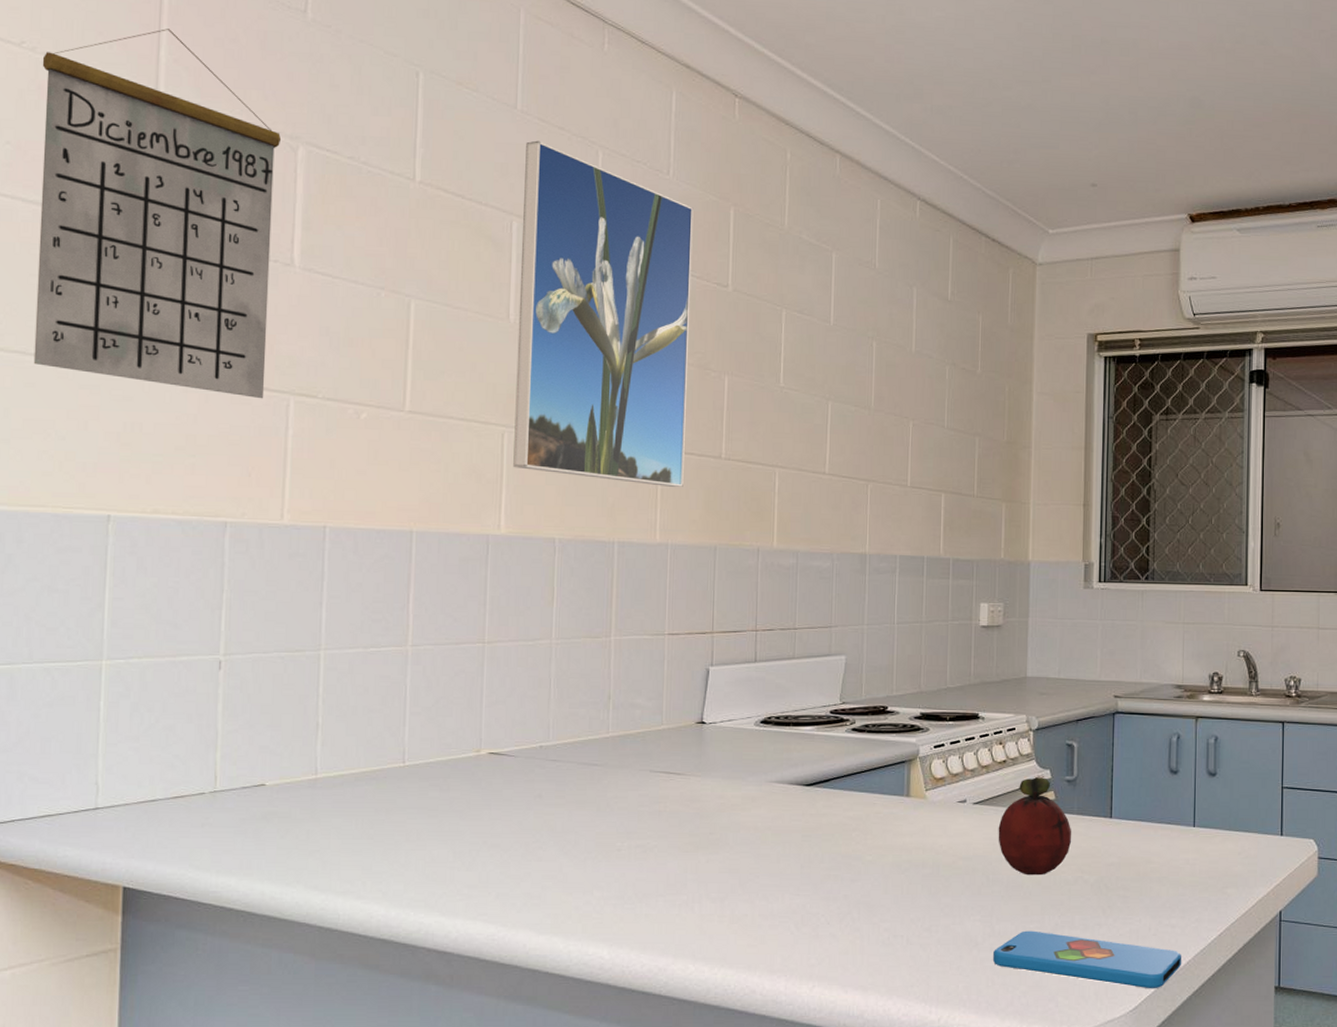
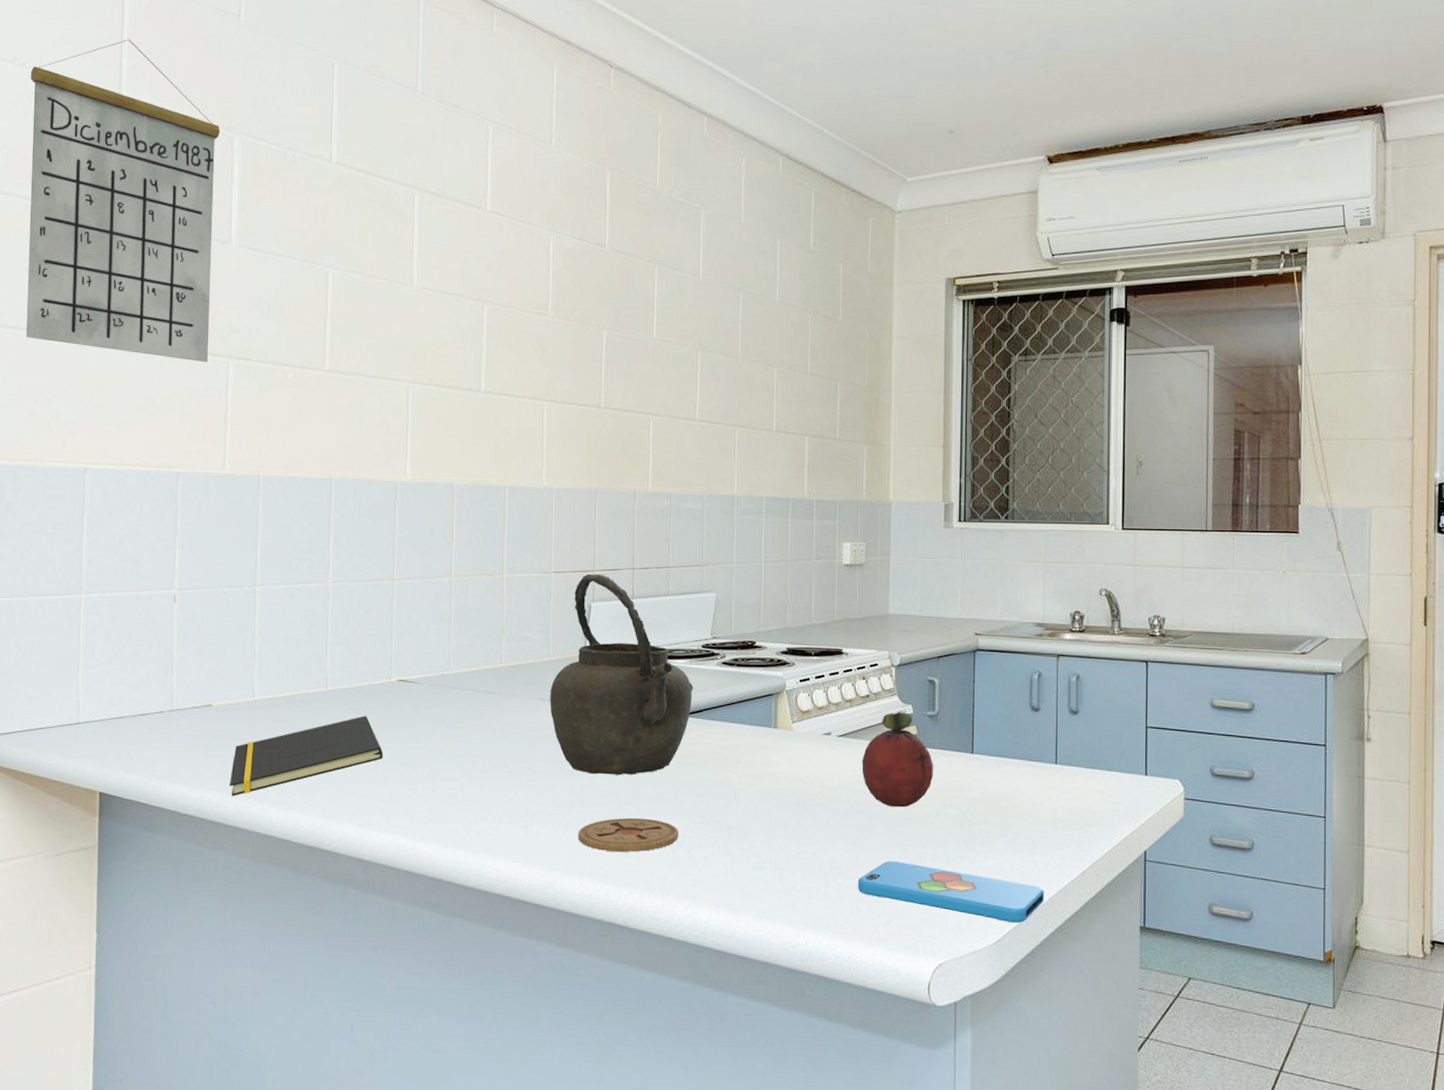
notepad: none [285,793,471,887] -> present [229,716,383,797]
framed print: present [513,140,694,487] -> none [417,119,574,435]
kettle: none [662,636,820,851] -> present [550,573,693,775]
coaster: none [692,895,803,932] -> present [578,817,678,852]

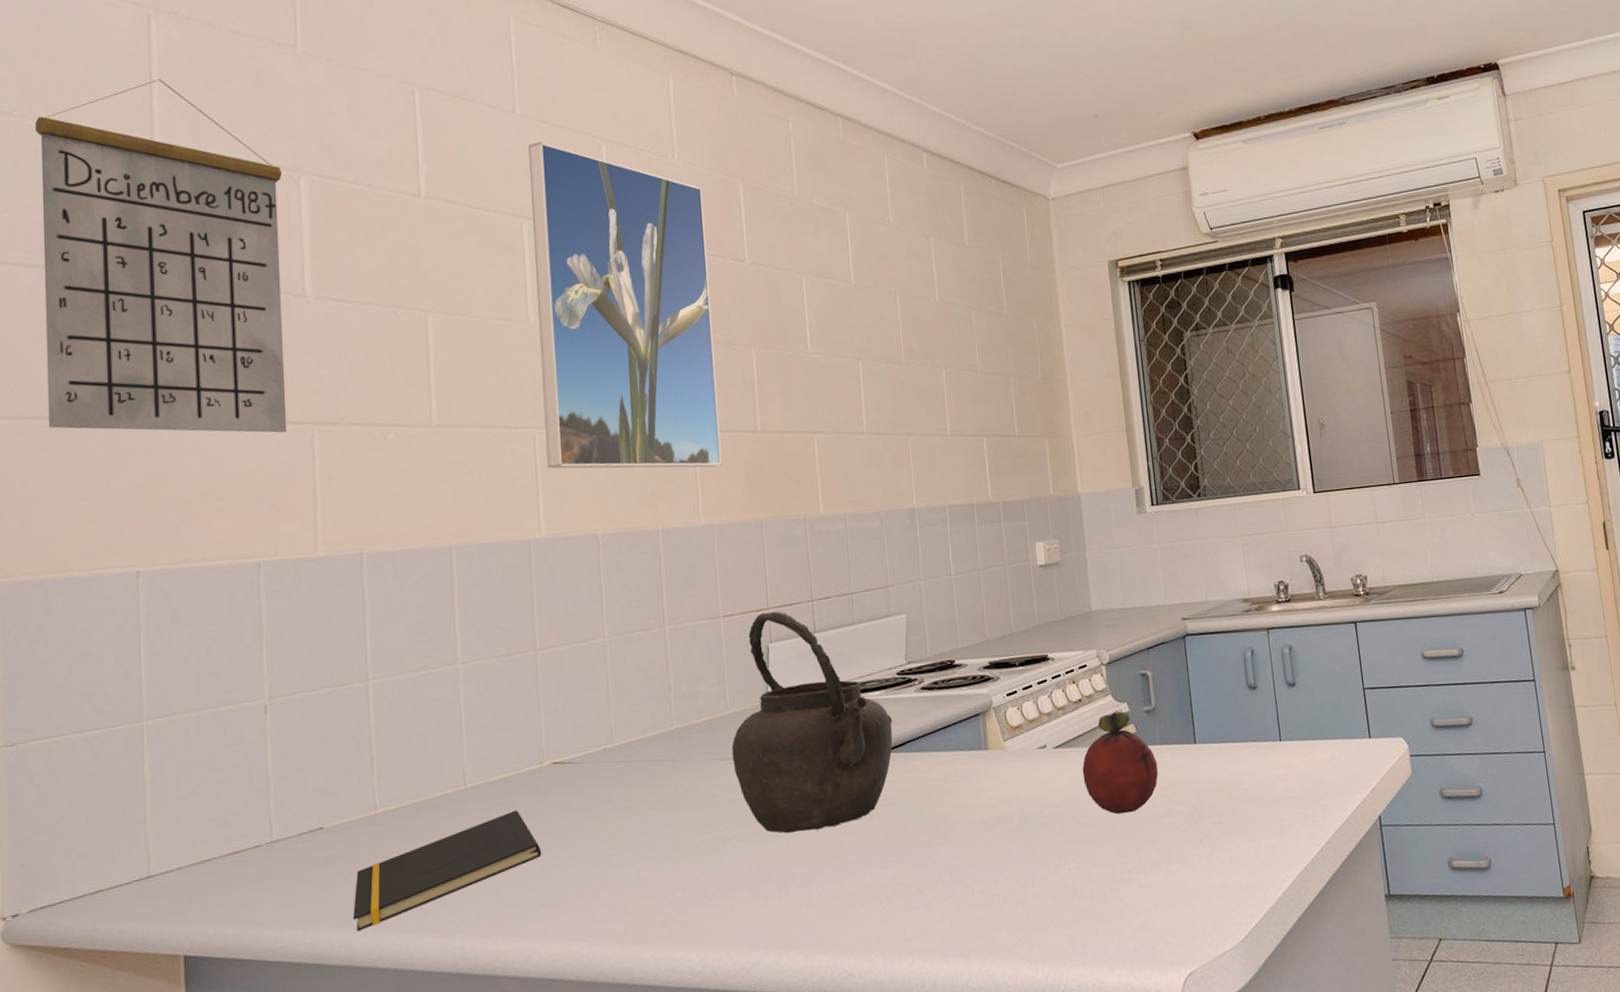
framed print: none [417,119,574,435] -> present [528,141,722,469]
coaster: present [578,817,678,852] -> none [780,871,894,917]
smartphone: present [857,860,1045,924] -> none [1093,870,1288,916]

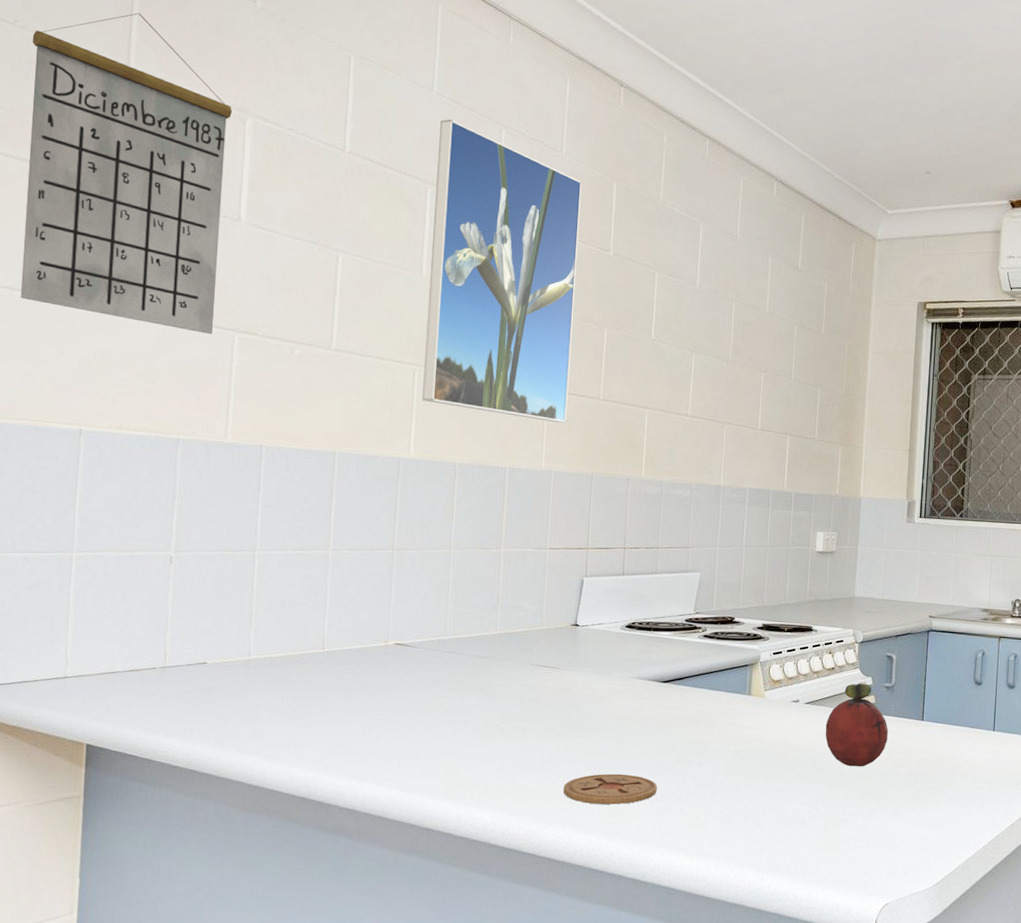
notepad: present [352,810,542,932] -> none [221,676,378,750]
kettle: present [731,611,893,834] -> none [541,551,676,735]
coaster: none [780,871,894,917] -> present [563,773,657,805]

